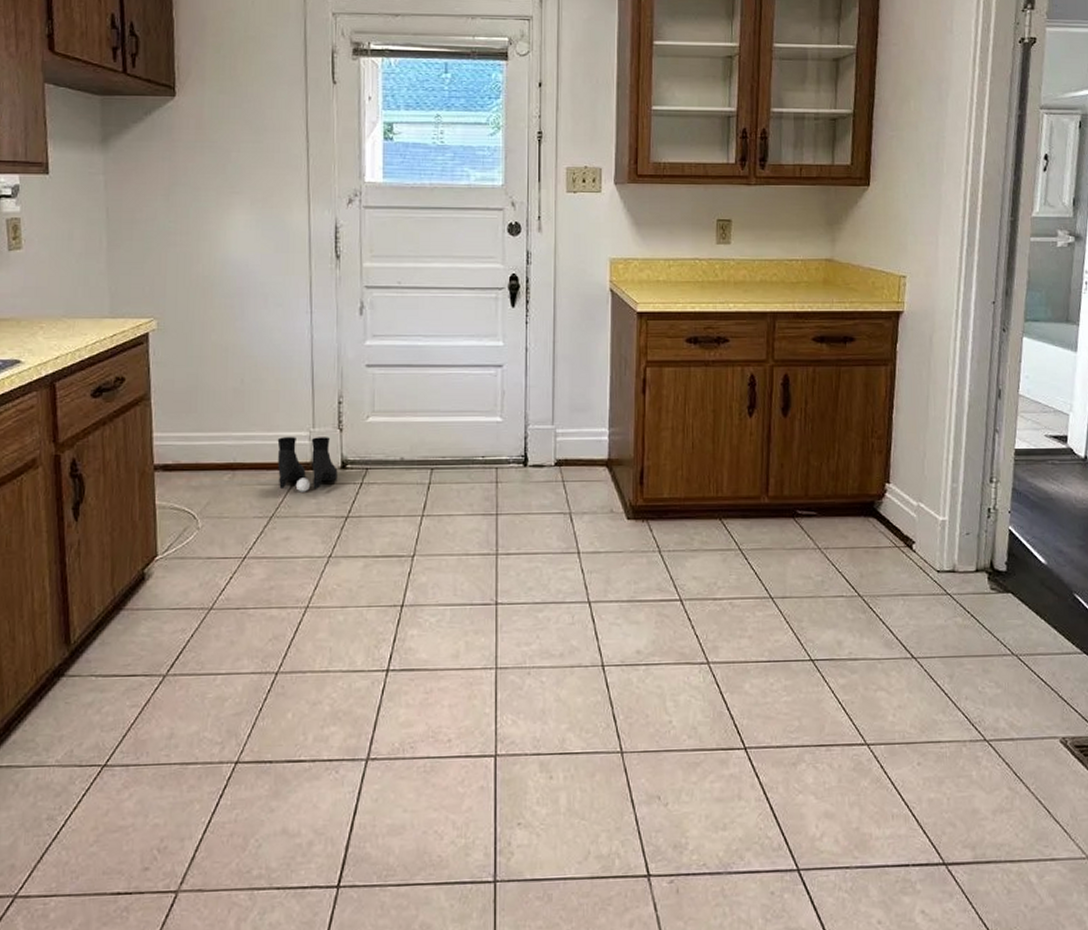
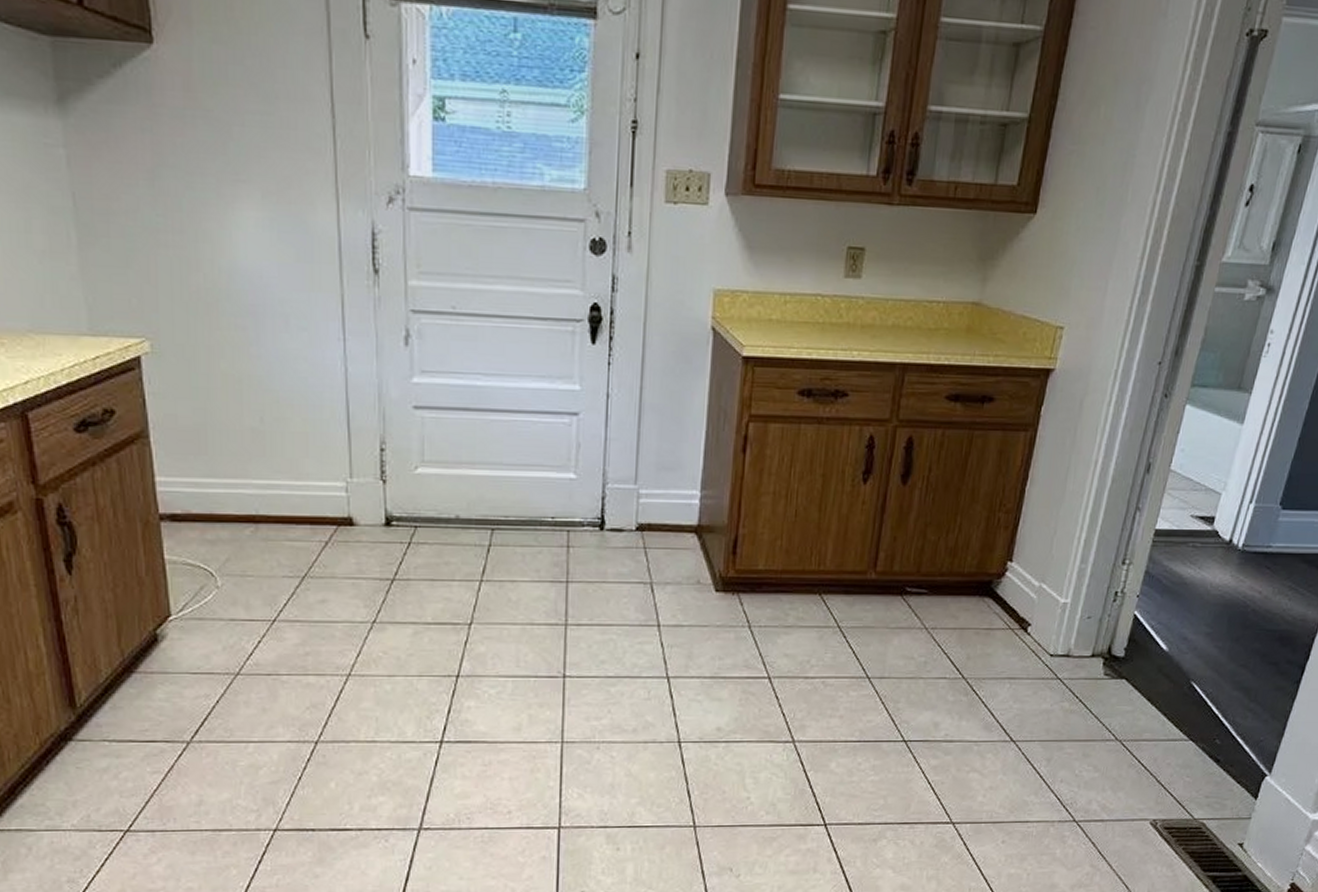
boots: present [277,436,338,492] -> none [308,486,381,551]

